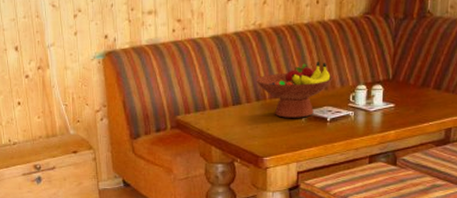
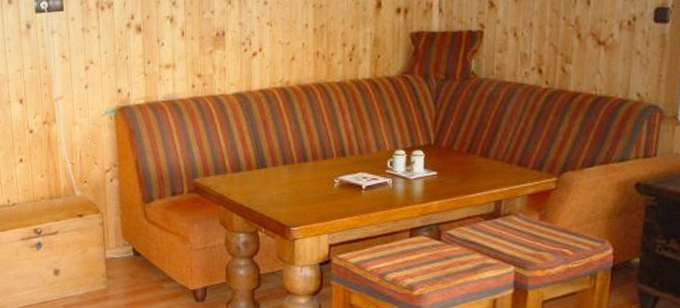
fruit bowl: present [256,61,333,118] -> none [283,122,369,184]

